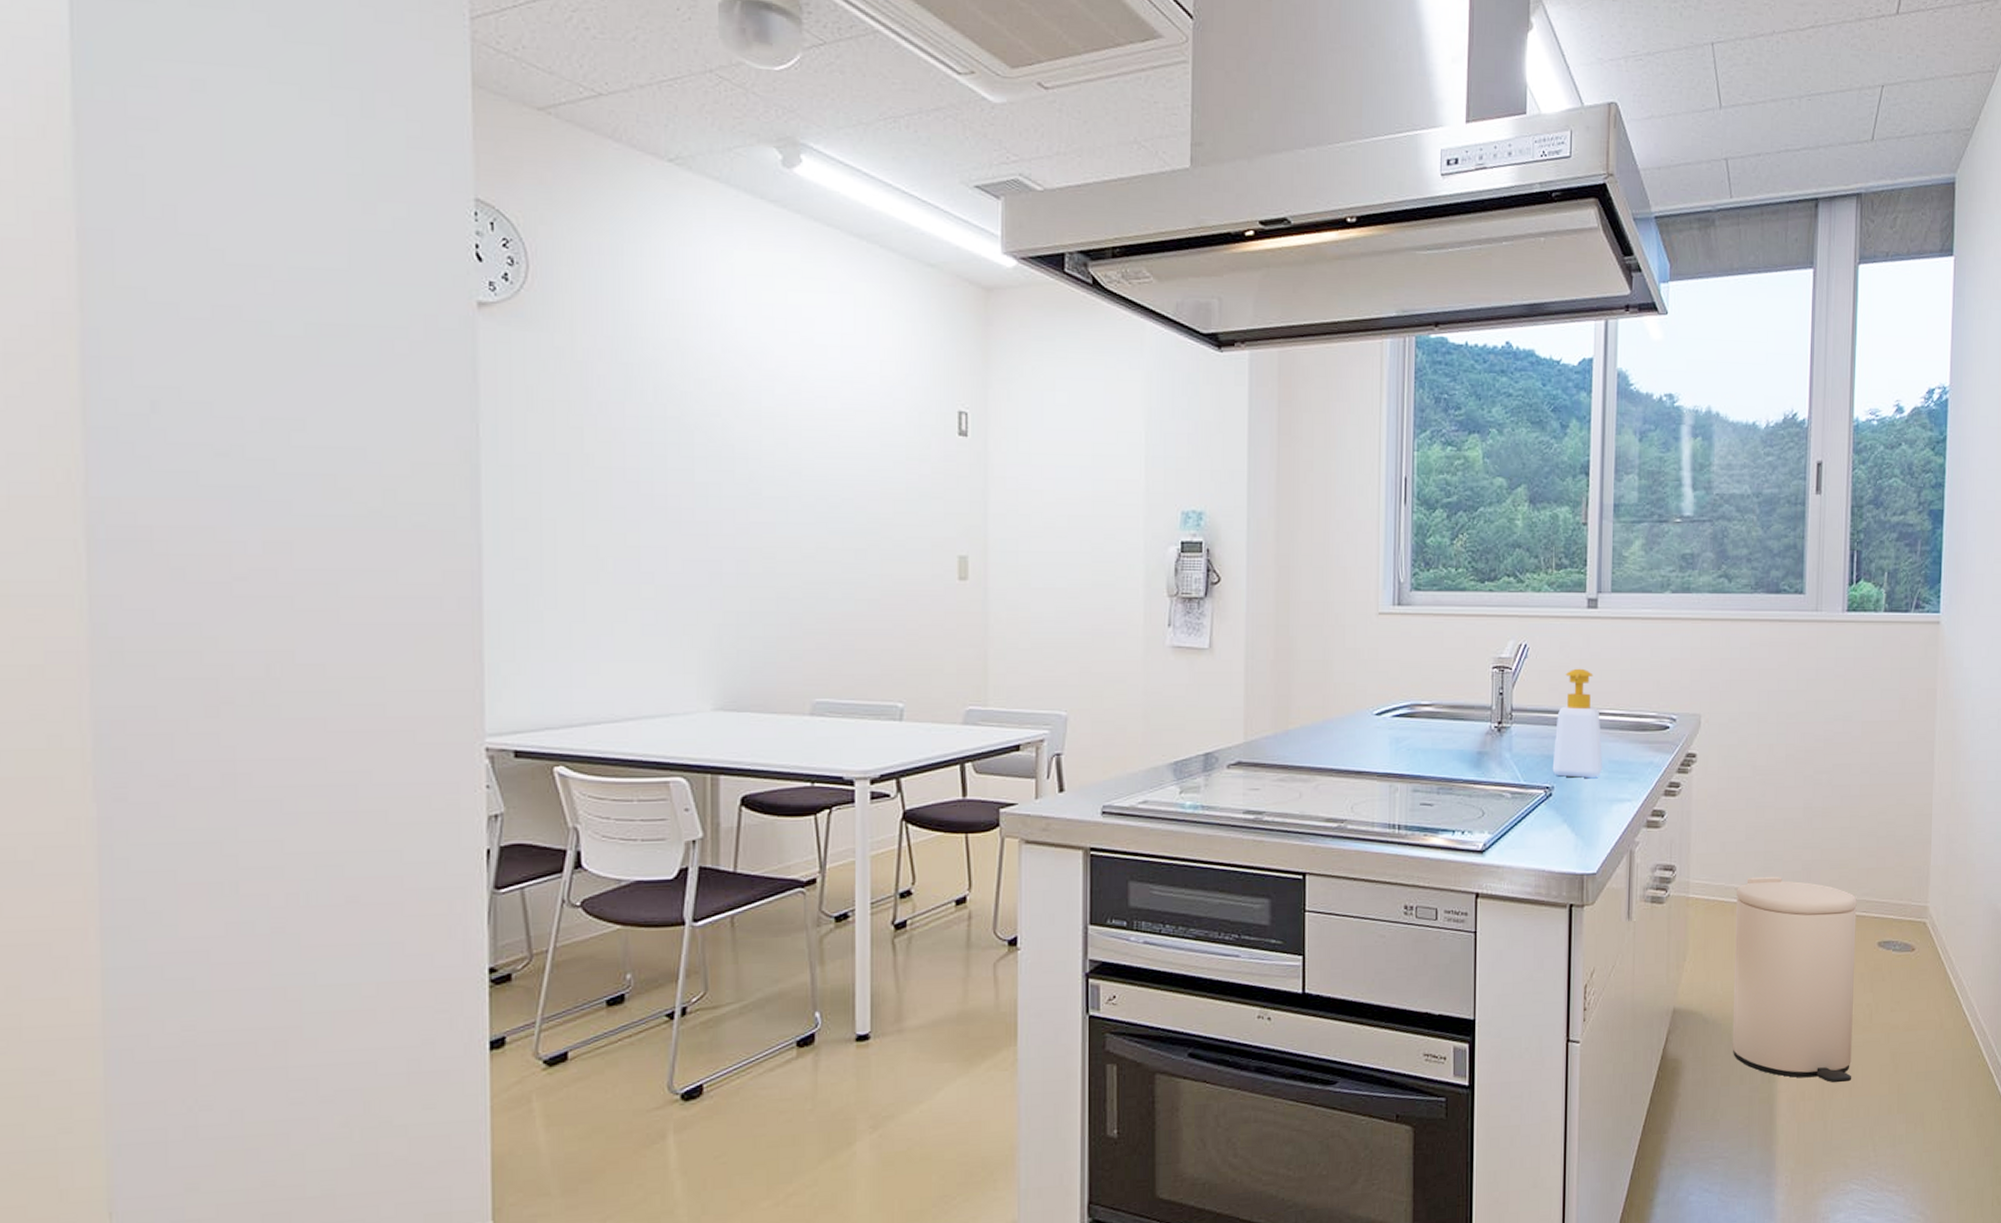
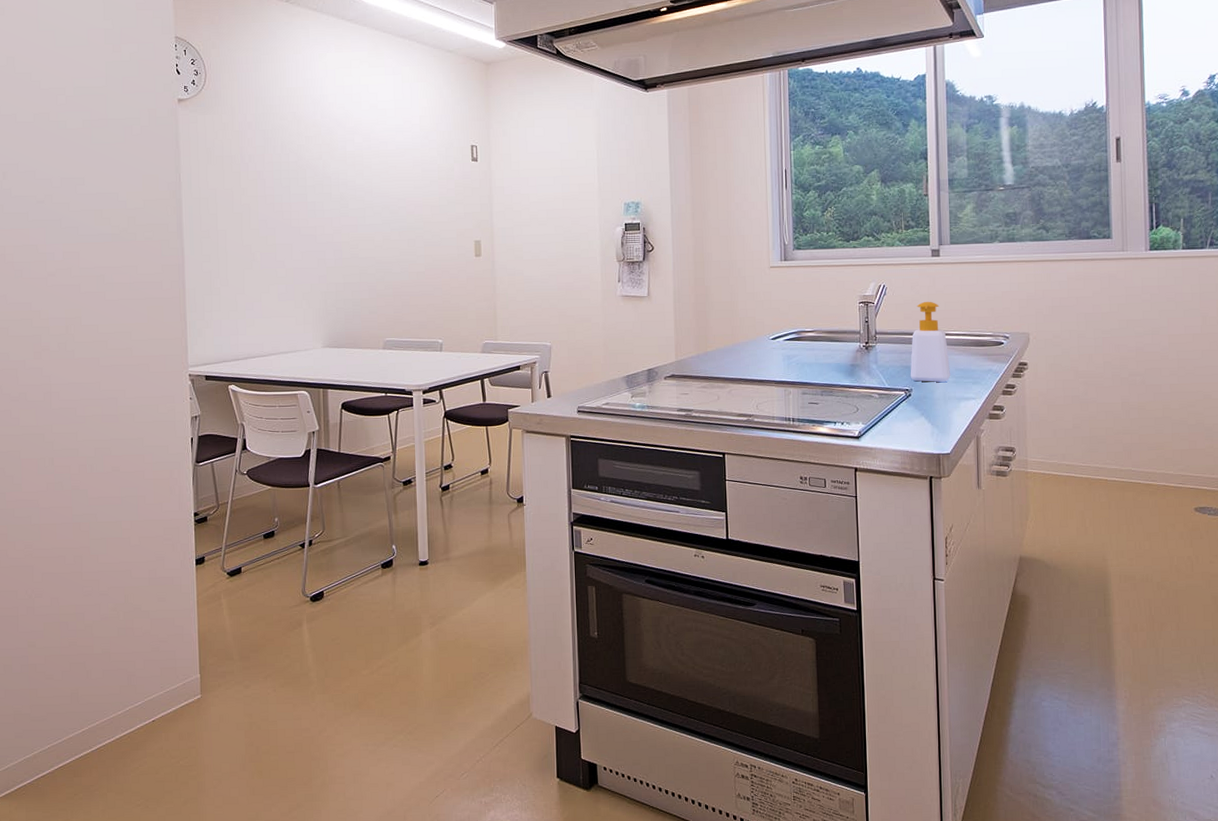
pedal bin: present [1732,876,1857,1083] -> none [1068,455,1179,619]

